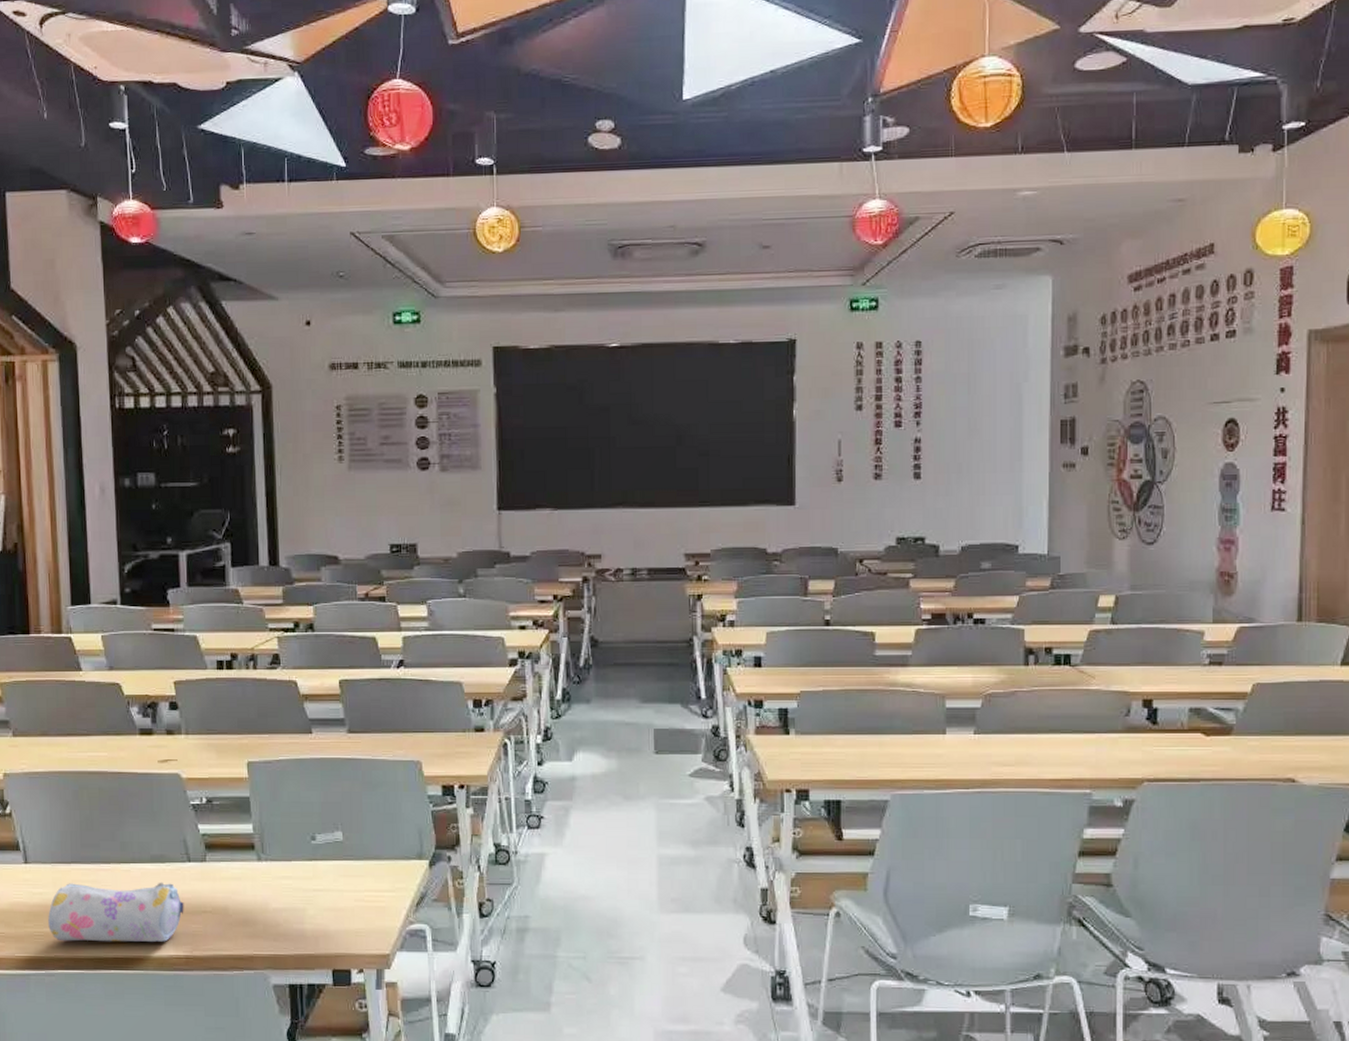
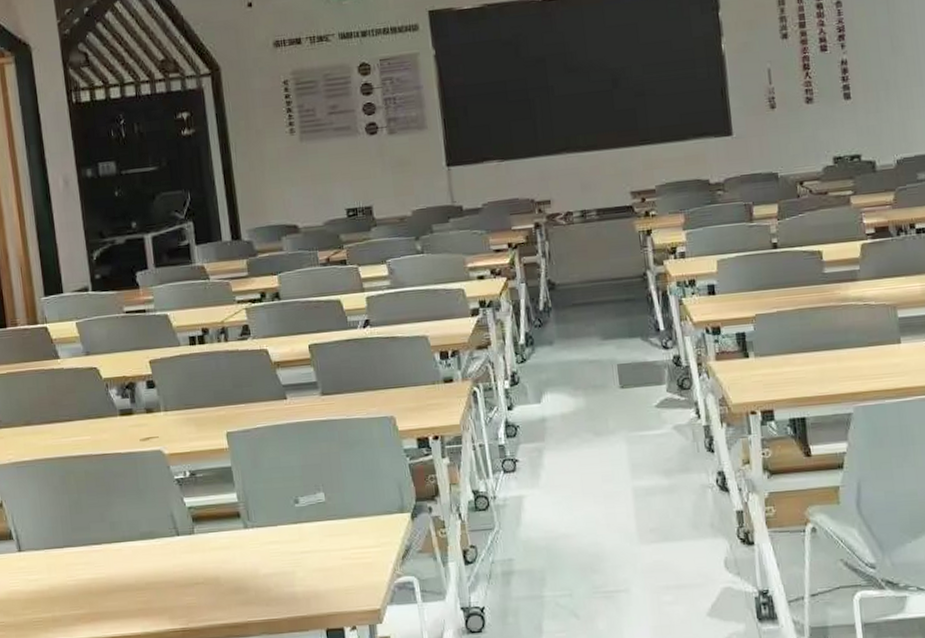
pencil case: present [48,882,184,942] -> none [45,557,177,625]

